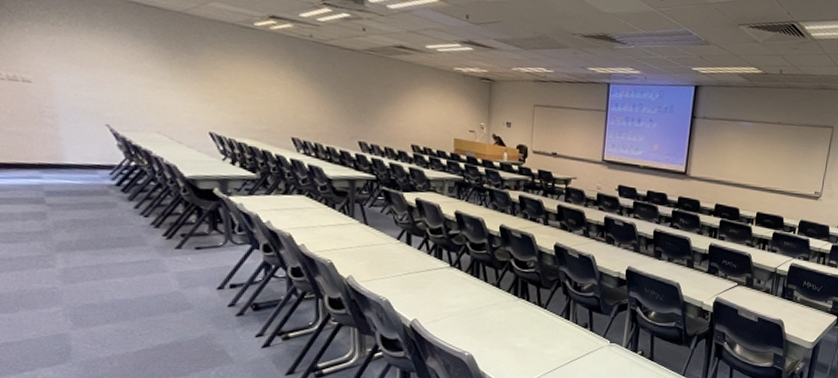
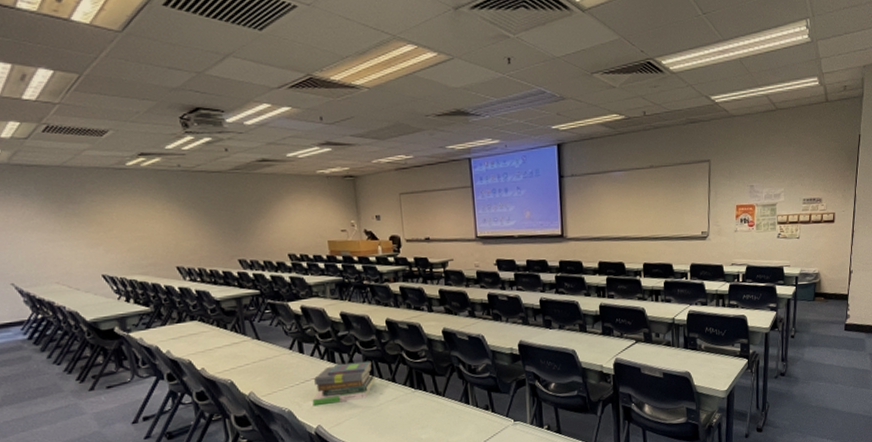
books: none [412,261,480,300] -> present [312,361,376,405]

